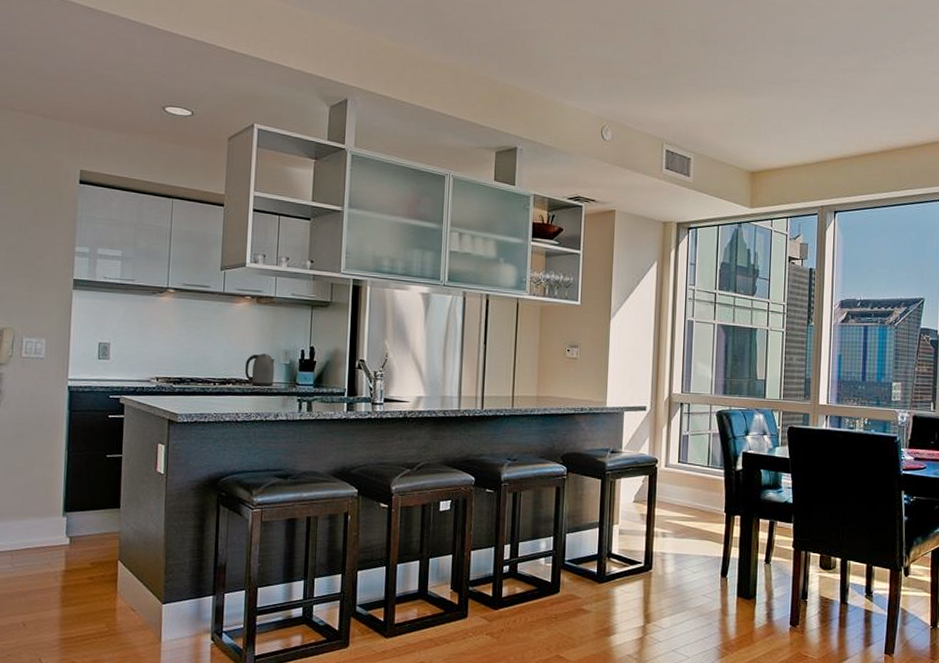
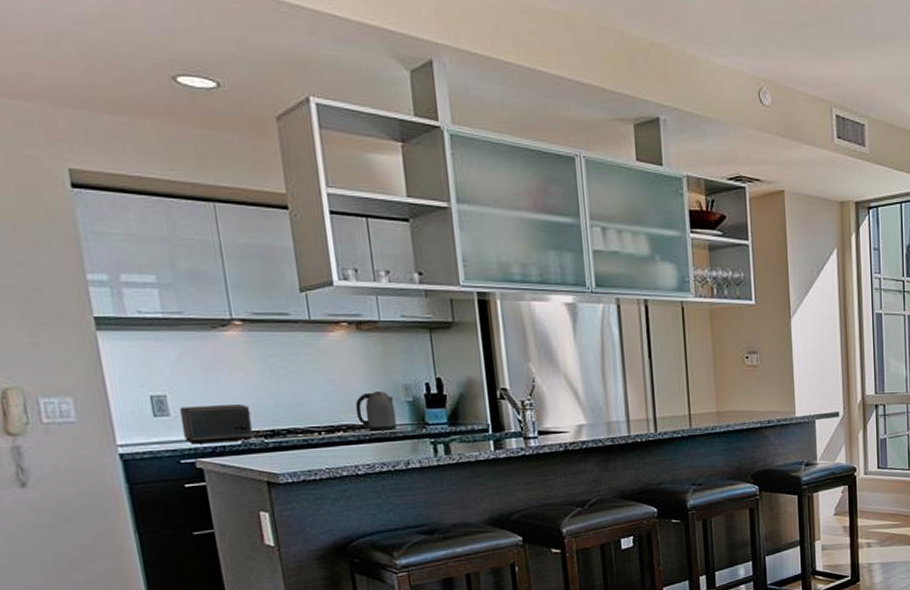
toaster: none [115,353,167,384] -> present [180,404,253,444]

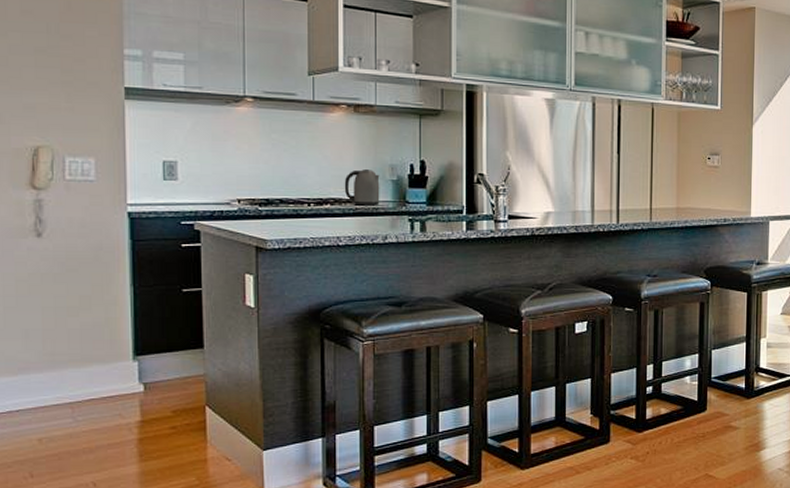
toaster: present [180,404,253,444] -> none [186,173,250,208]

